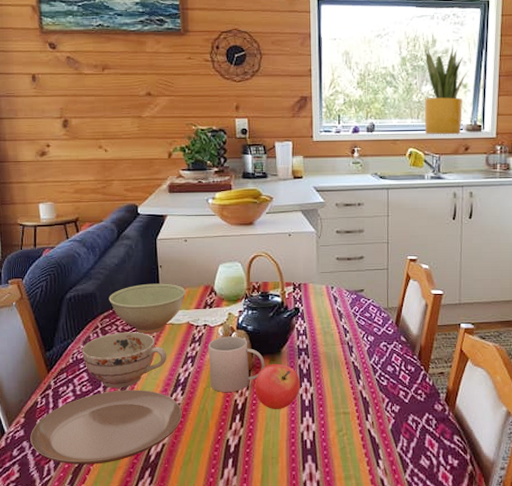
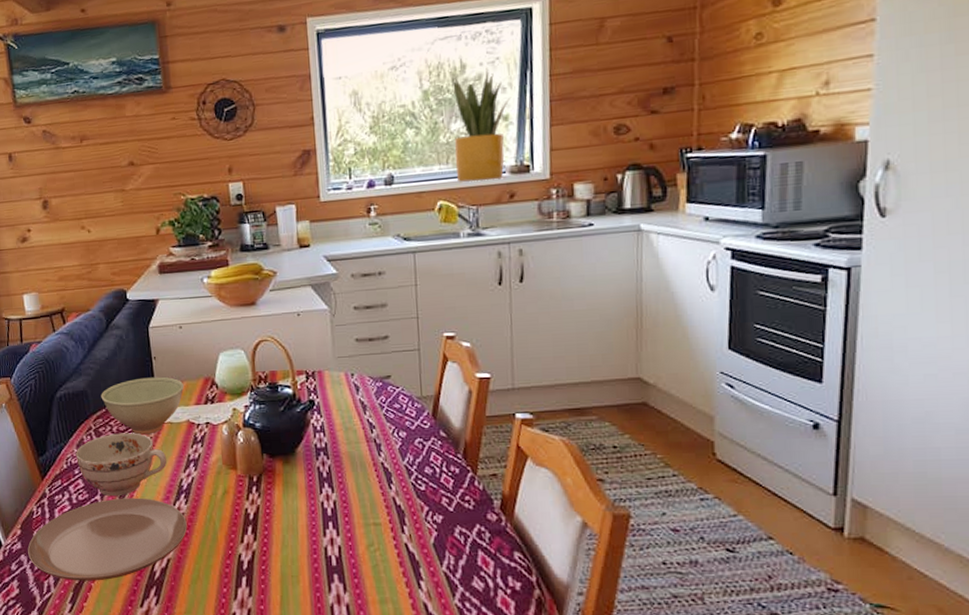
mug: present [209,336,265,392] -> none [212,435,278,500]
fruit: present [255,363,301,409] -> none [267,466,321,519]

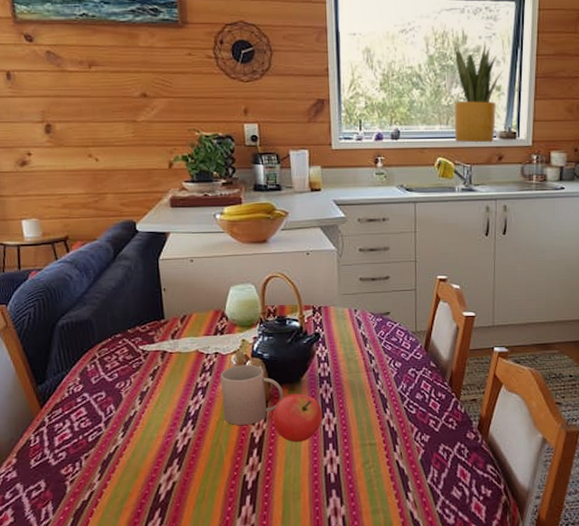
plate: present [28,498,187,581] -> none [24,424,194,507]
teacup: present [76,432,167,497] -> none [78,362,175,424]
bowl: present [101,376,184,435] -> none [106,308,194,364]
mug: none [212,435,278,500] -> present [221,365,284,425]
fruit: none [267,466,321,519] -> present [272,393,323,442]

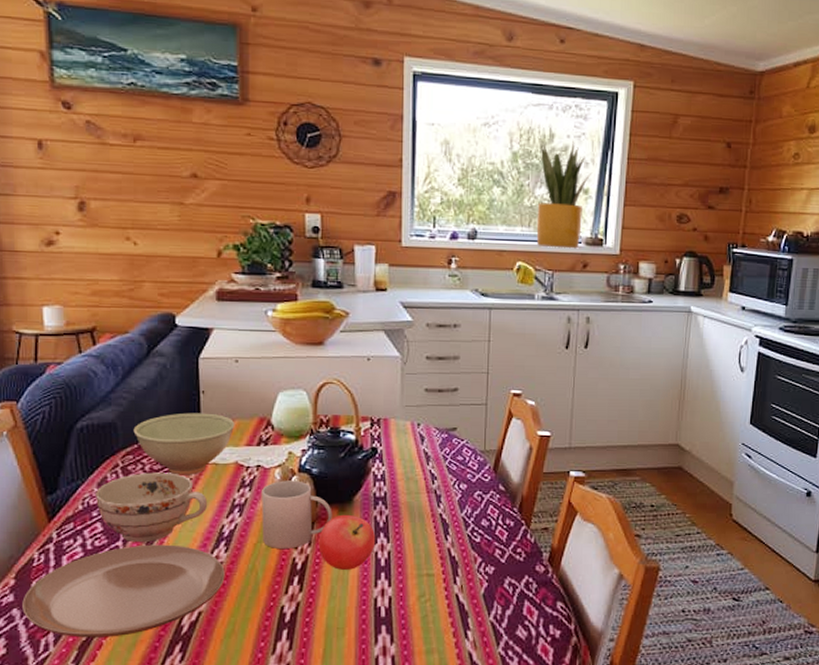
plate: none [24,424,194,507] -> present [22,544,225,638]
teacup: none [78,362,175,424] -> present [96,472,208,543]
bowl: none [106,308,194,364] -> present [133,412,235,475]

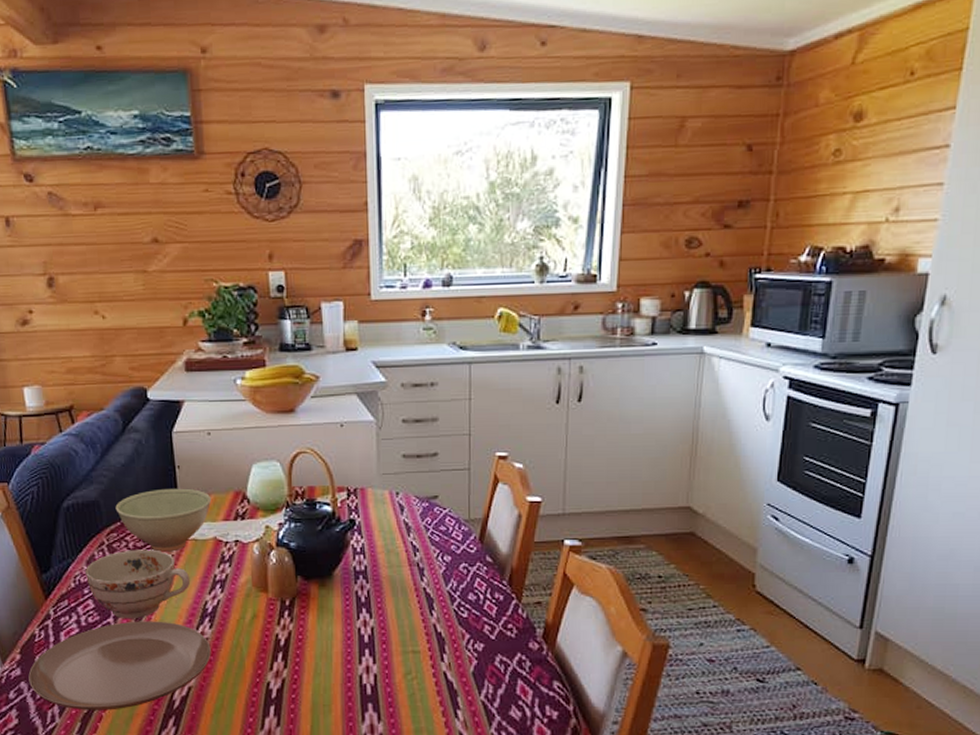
mug: present [262,480,333,549] -> none [241,555,313,625]
fruit: present [318,514,376,570] -> none [300,589,358,646]
planter: present [536,140,591,249] -> none [519,161,581,289]

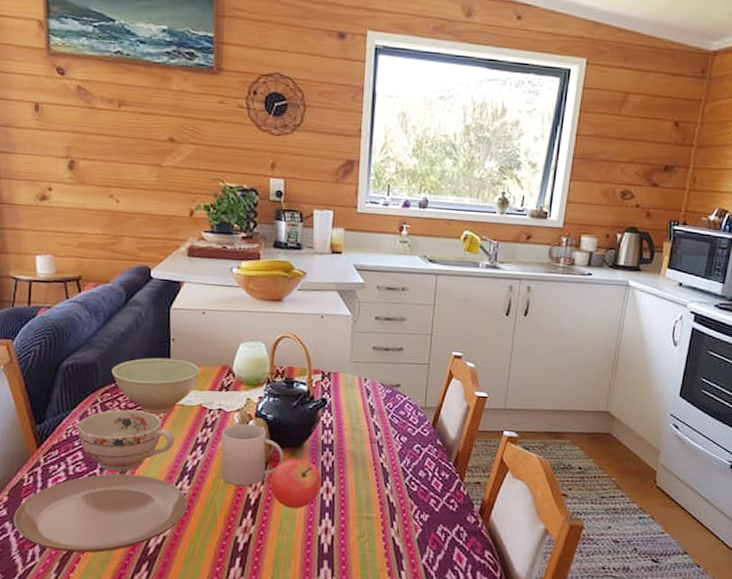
mug: none [241,555,313,625] -> present [221,424,284,486]
fruit: none [300,589,358,646] -> present [270,457,322,508]

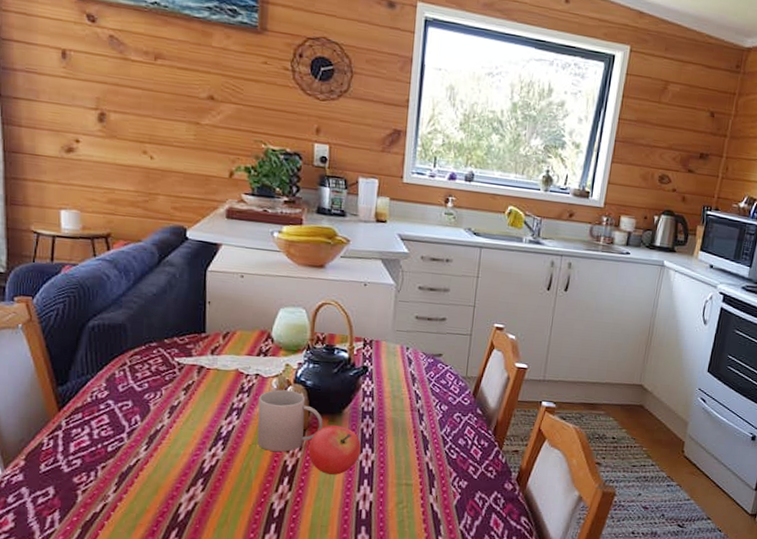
plate: present [14,473,187,553] -> none [31,438,221,520]
teacup: present [78,409,175,472] -> none [104,372,209,437]
bowl: present [111,357,201,414] -> none [142,320,238,378]

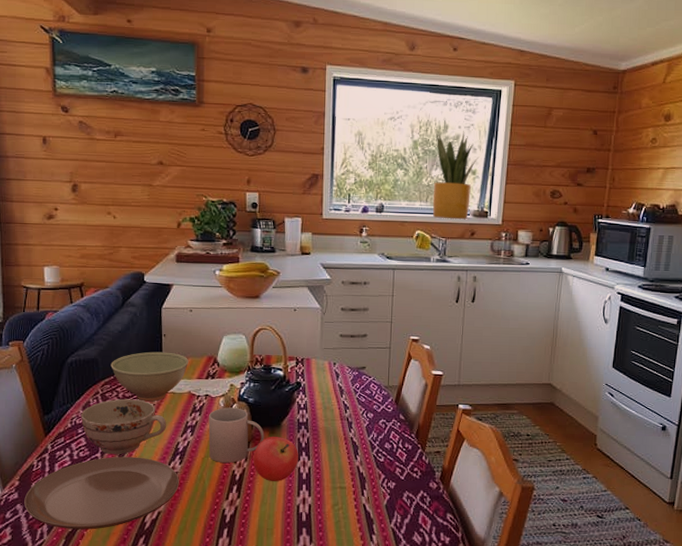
plate: none [31,438,221,520] -> present [24,456,179,530]
teacup: none [104,372,209,437] -> present [81,398,167,455]
bowl: none [142,320,238,378] -> present [111,351,189,402]
planter: none [528,95,584,199] -> present [432,130,479,220]

